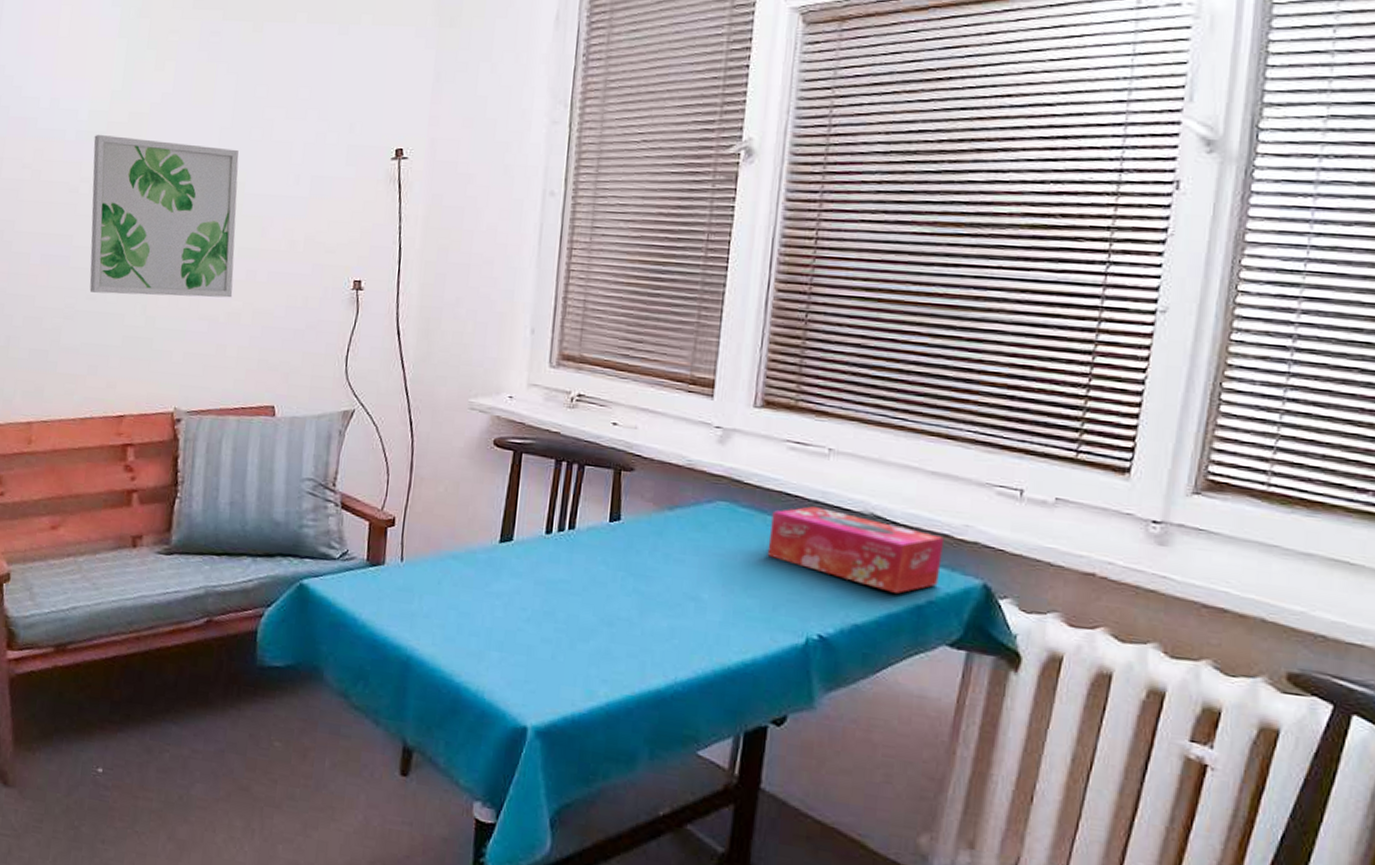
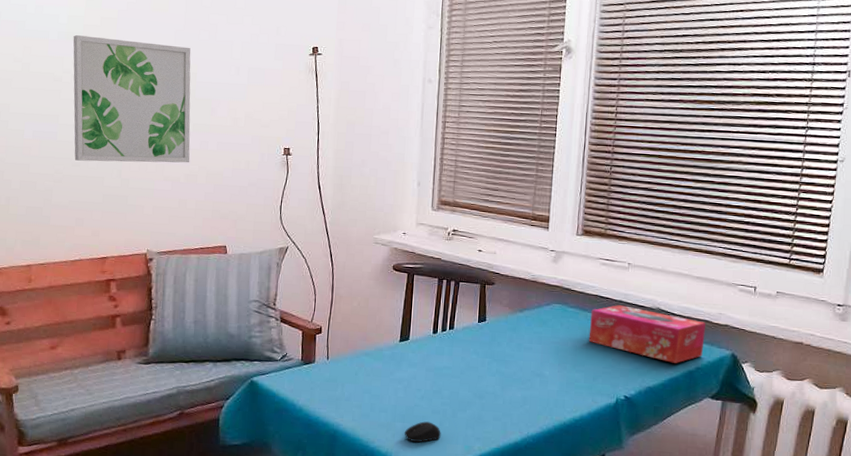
computer mouse: none [502,652,553,681] -> present [405,421,441,442]

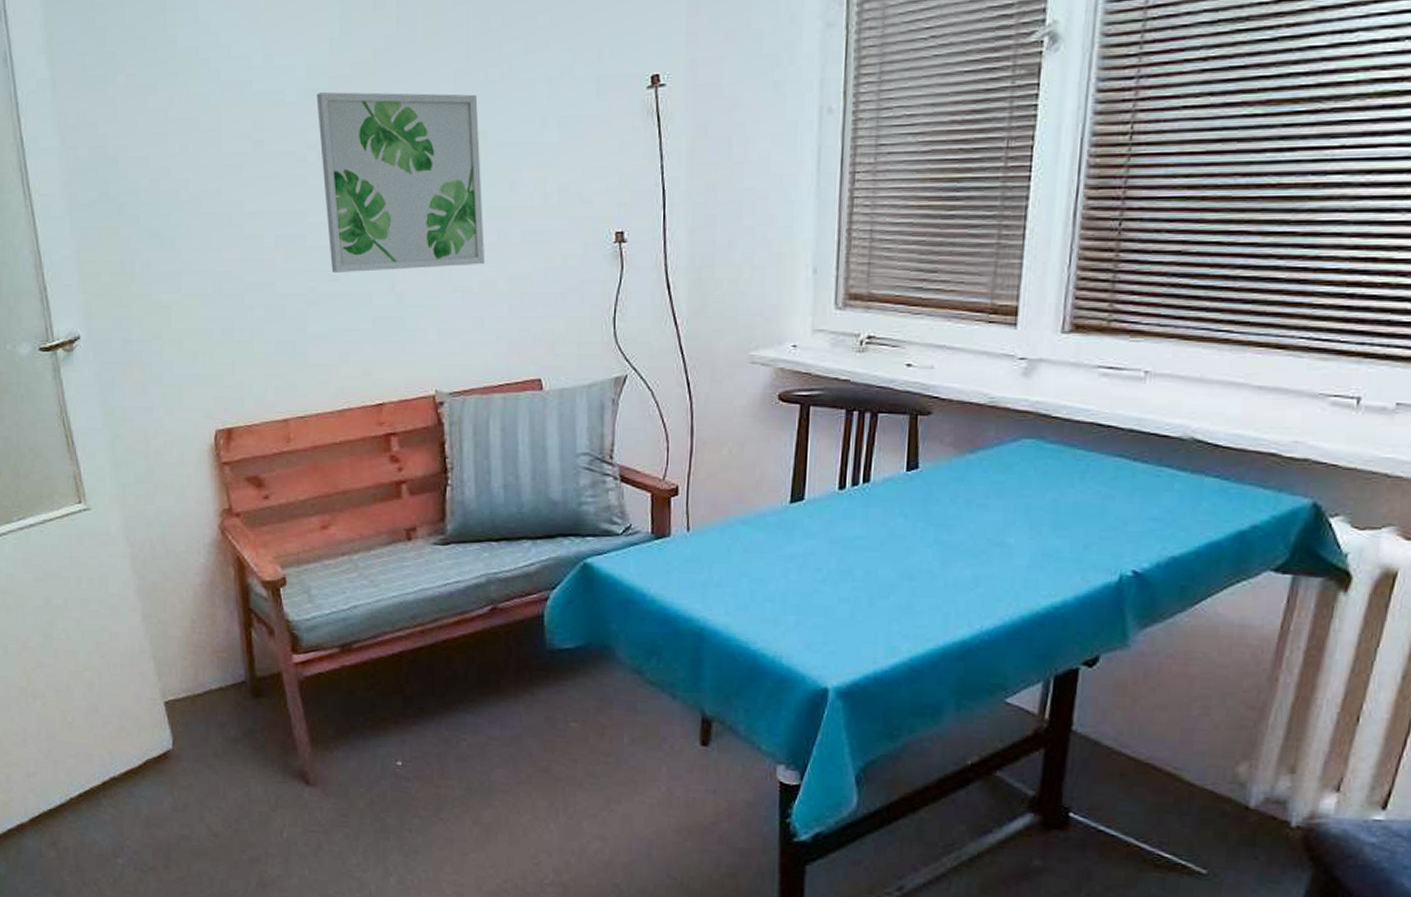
computer mouse: present [405,421,441,442] -> none [800,613,852,642]
tissue box: present [588,305,705,363] -> none [1077,436,1270,520]

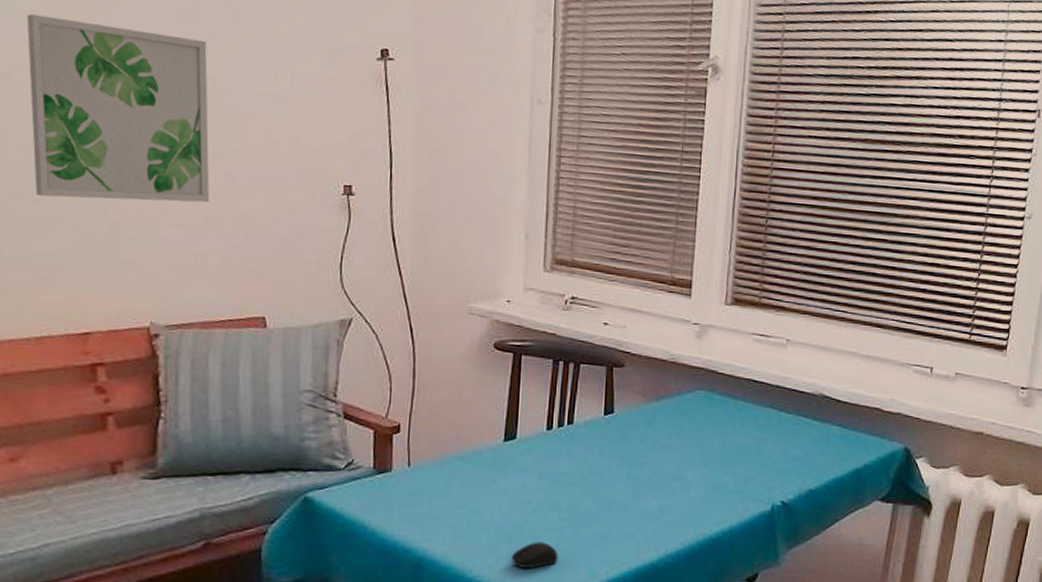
computer mouse: none [800,613,852,642] -> present [512,542,558,568]

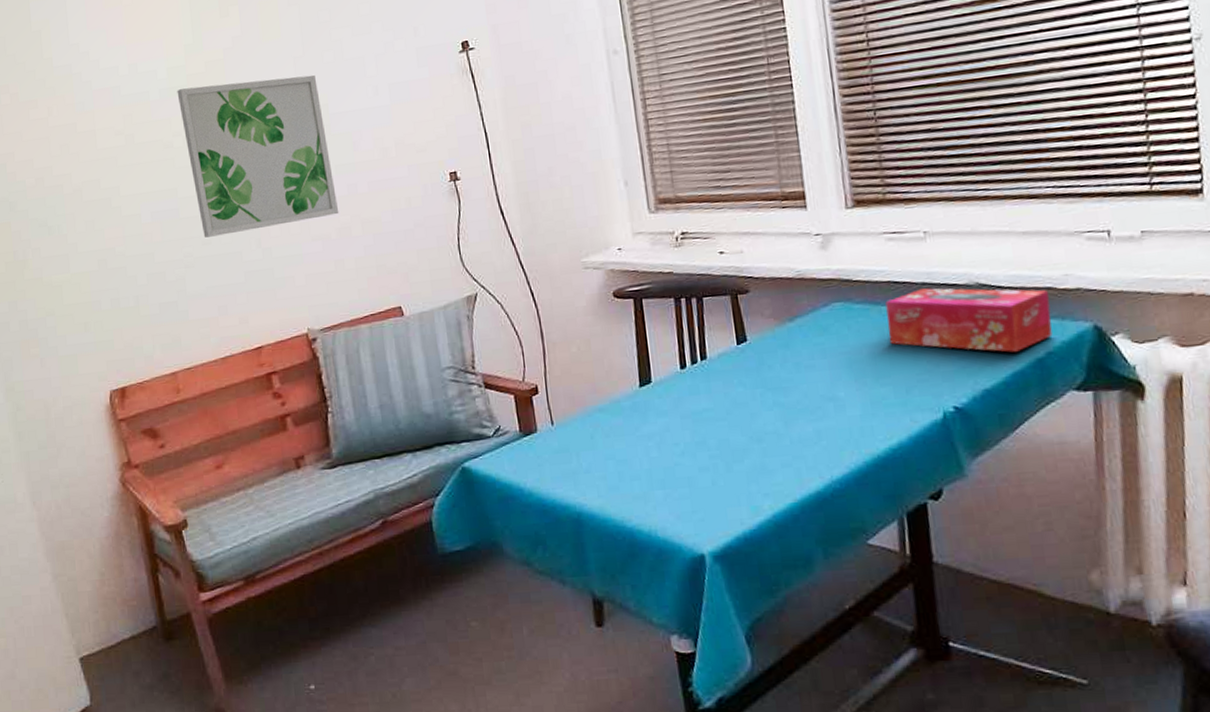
computer mouse: present [512,542,558,568] -> none [668,483,717,512]
tissue box: none [739,391,875,460] -> present [885,288,1053,353]

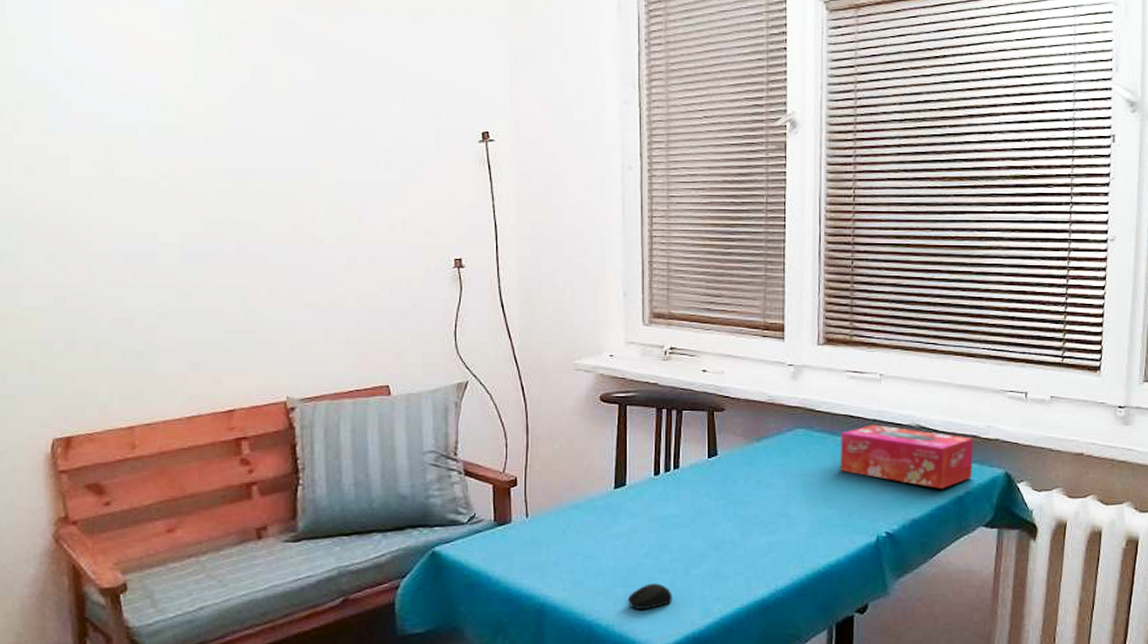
wall art: present [177,75,339,238] -> none [170,129,335,289]
computer mouse: none [668,483,717,512] -> present [628,583,672,609]

